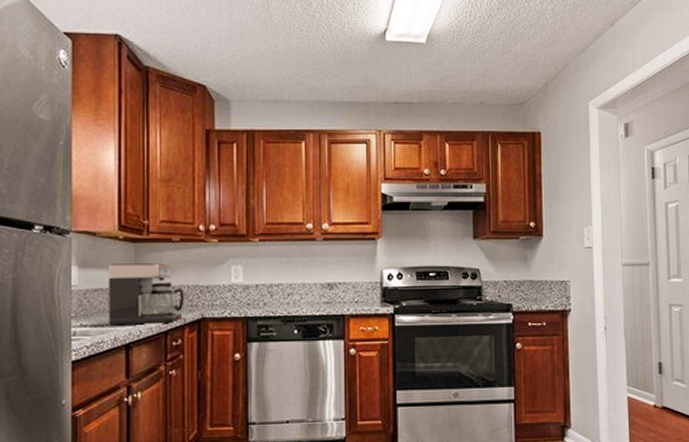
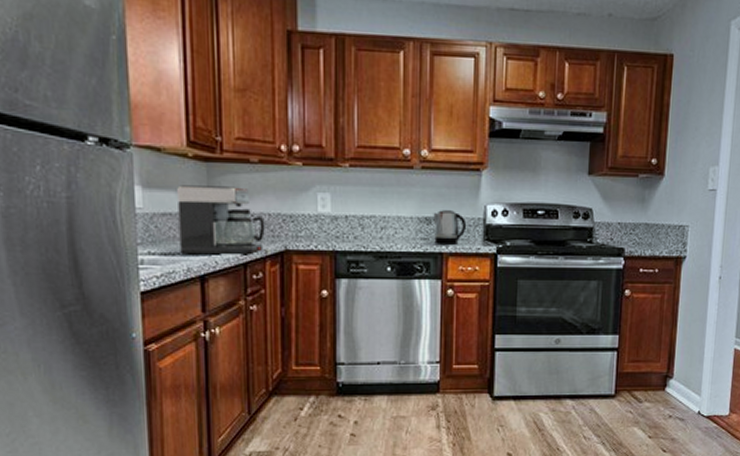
kettle: none [335,275,366,309] -> present [433,209,467,246]

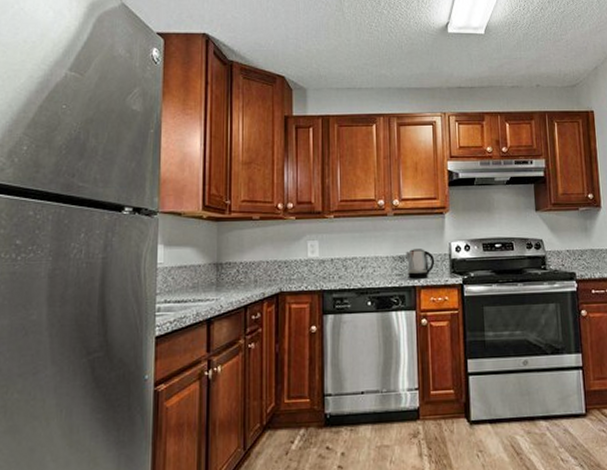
coffee maker: present [177,185,265,256] -> none [191,240,263,301]

